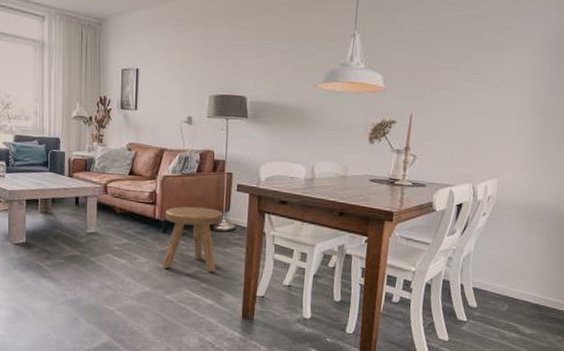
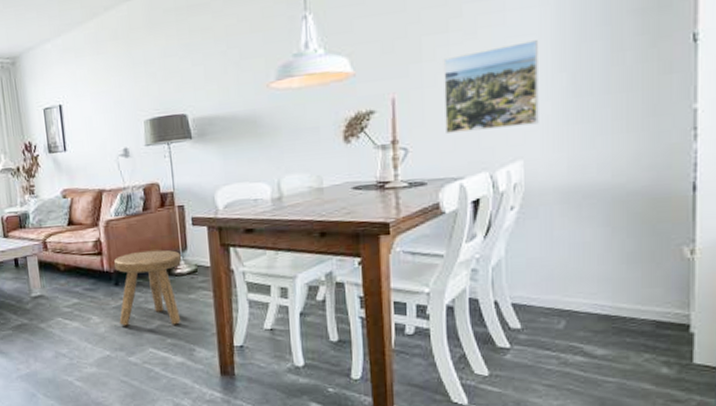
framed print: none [446,88,522,153] -> present [443,40,539,133]

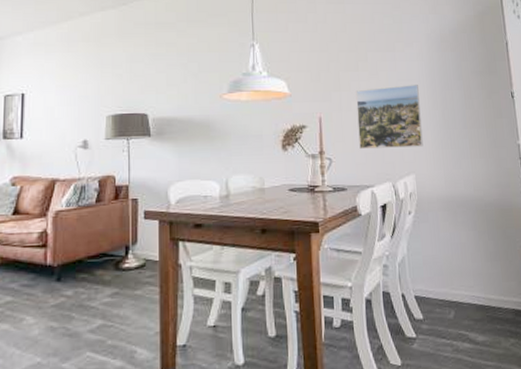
stool: present [114,249,182,326] -> none [57,243,131,327]

